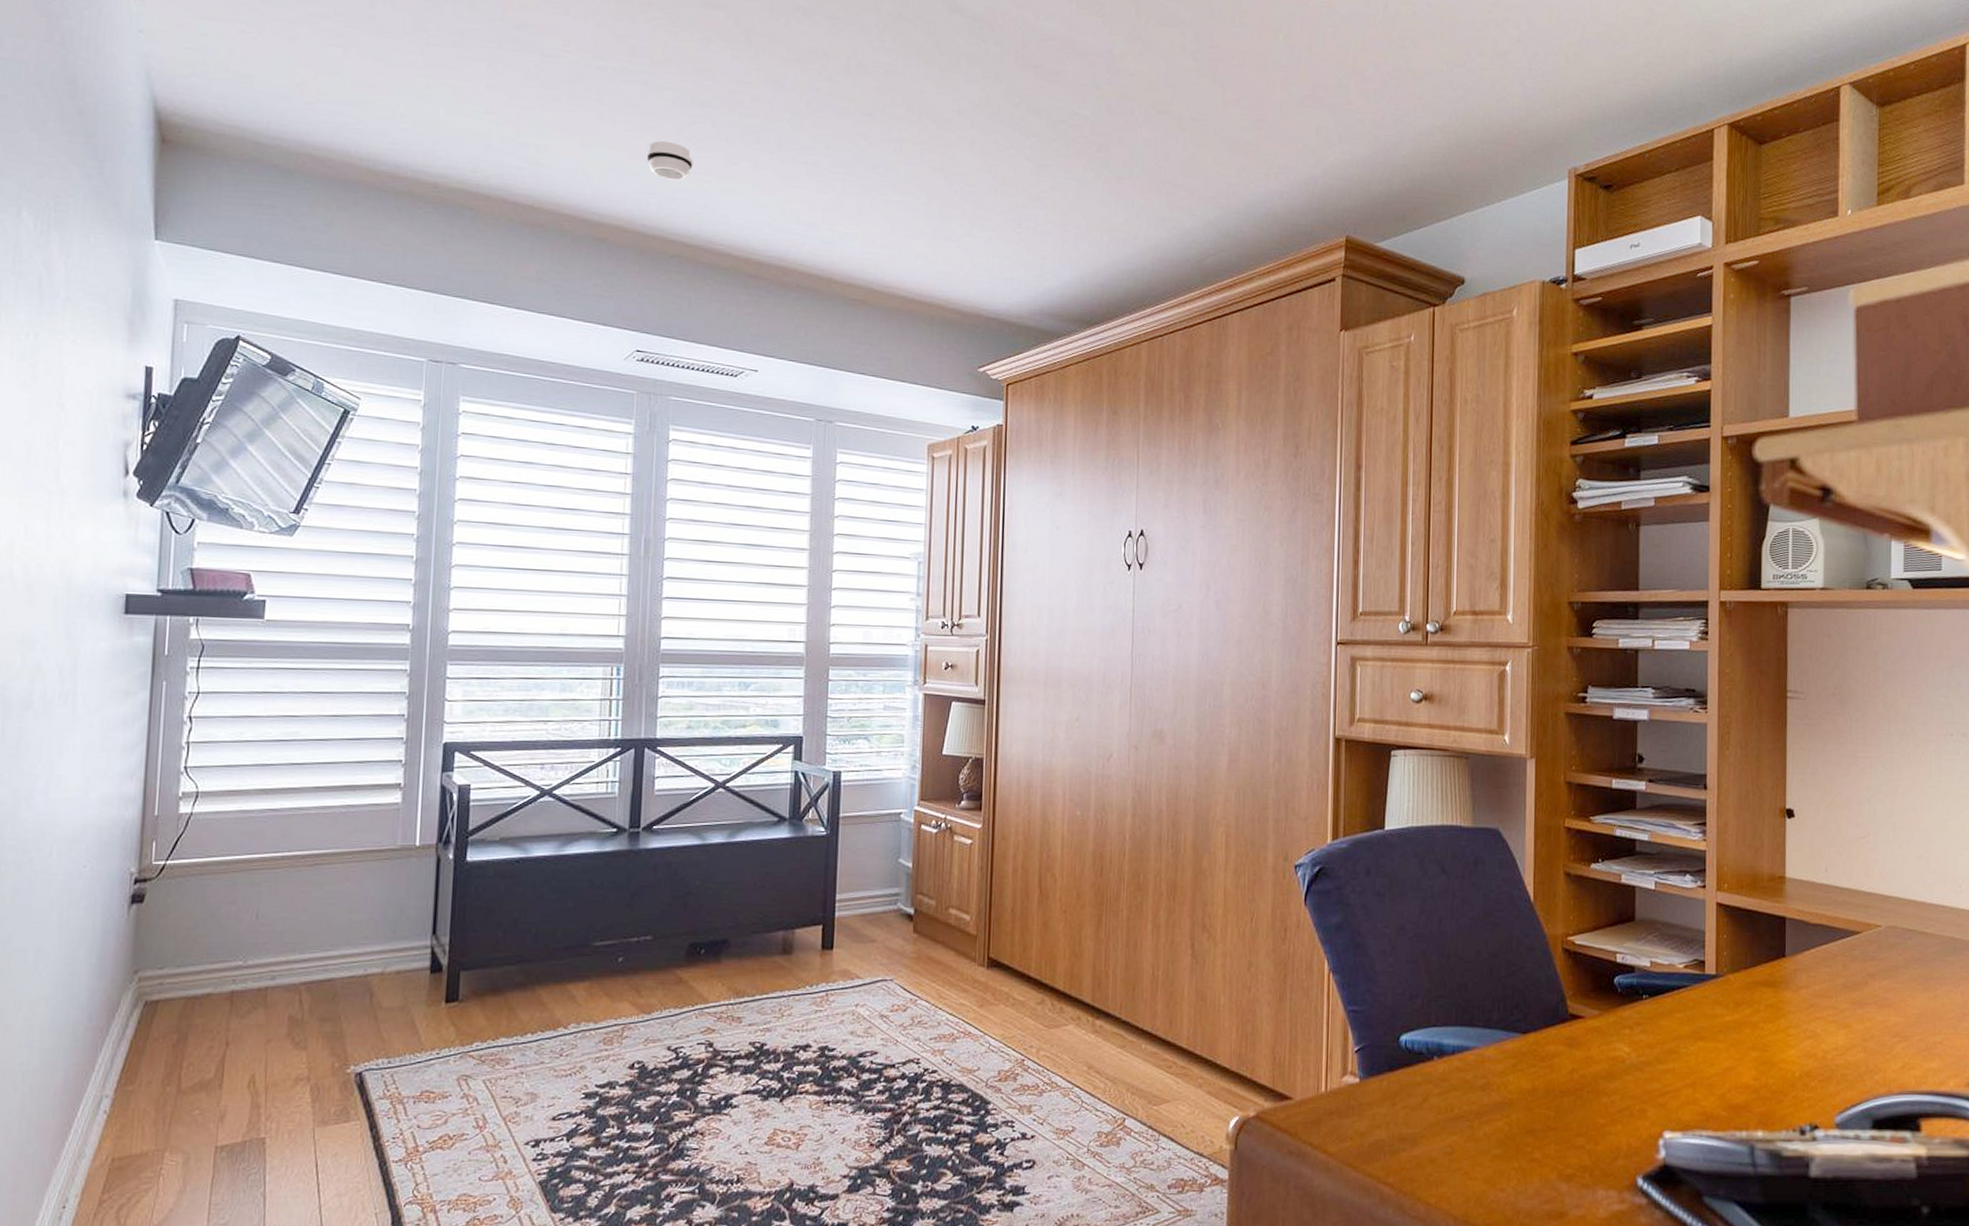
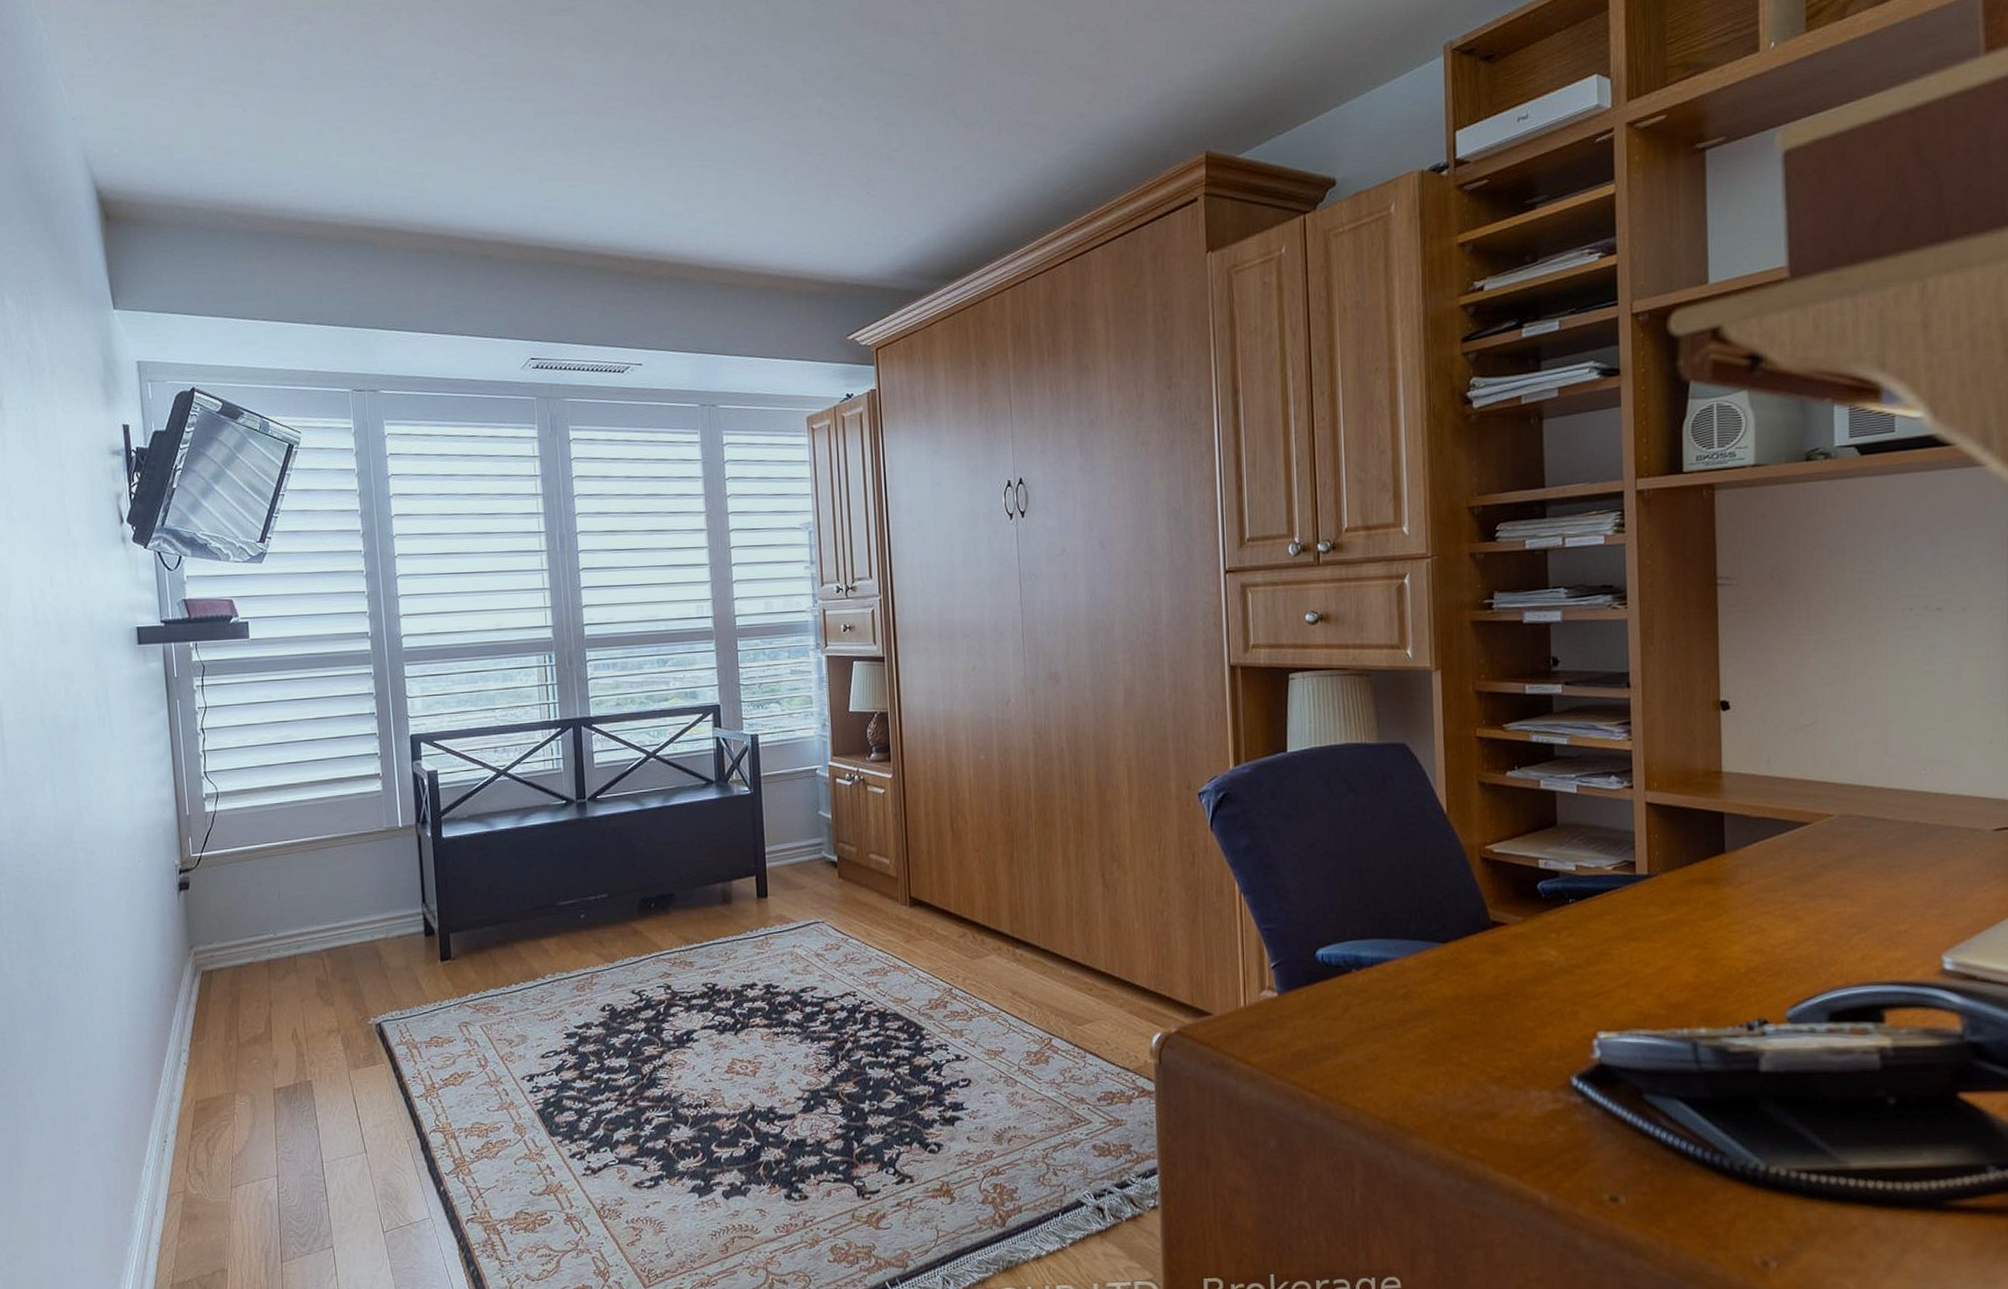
smoke detector: present [646,141,693,181] -> none [518,153,561,190]

